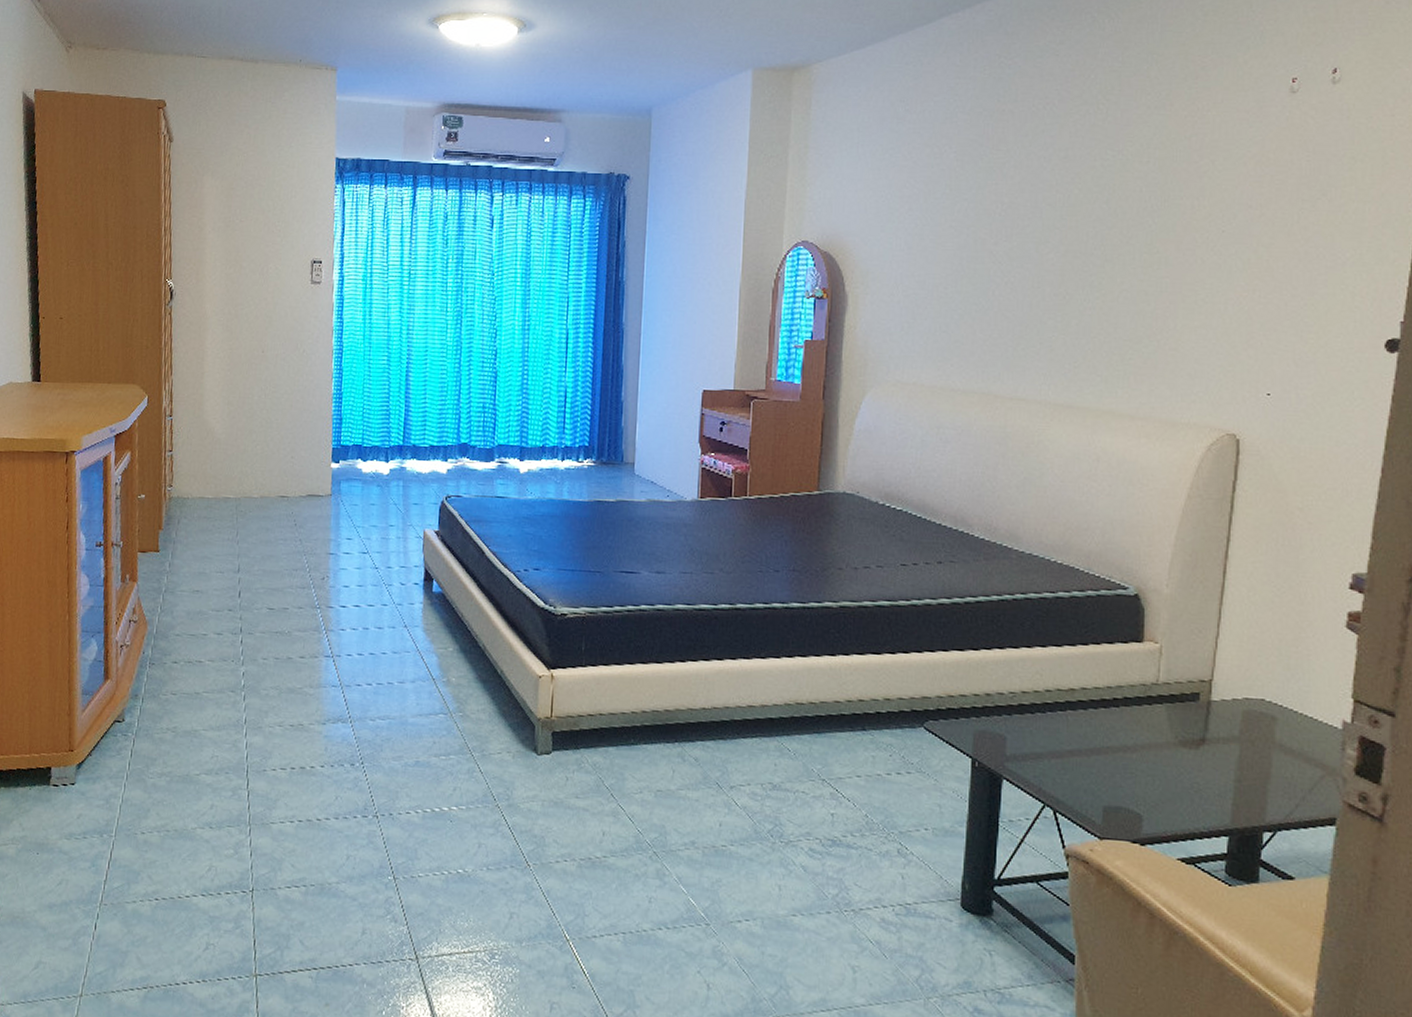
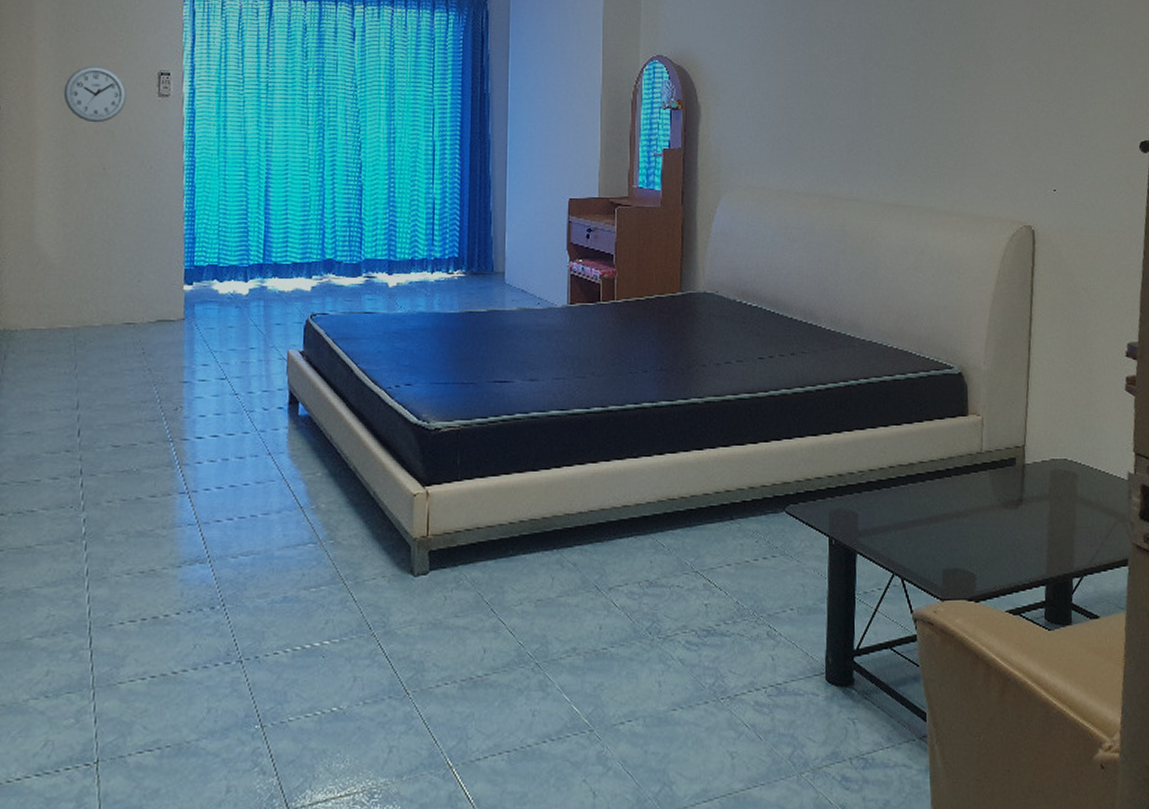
wall clock: none [229,255,284,309] -> present [63,66,127,123]

